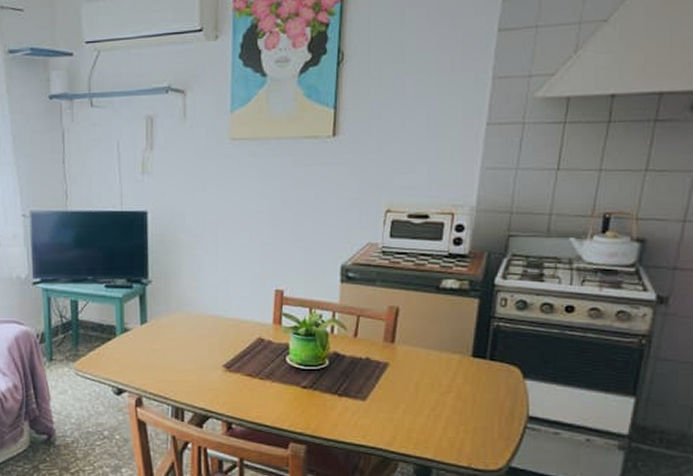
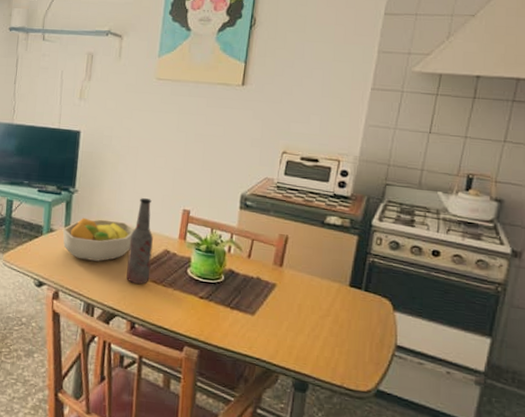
fruit bowl: none [138,311,222,359] -> present [62,217,135,262]
bottle: none [217,282,244,381] -> present [126,198,153,285]

